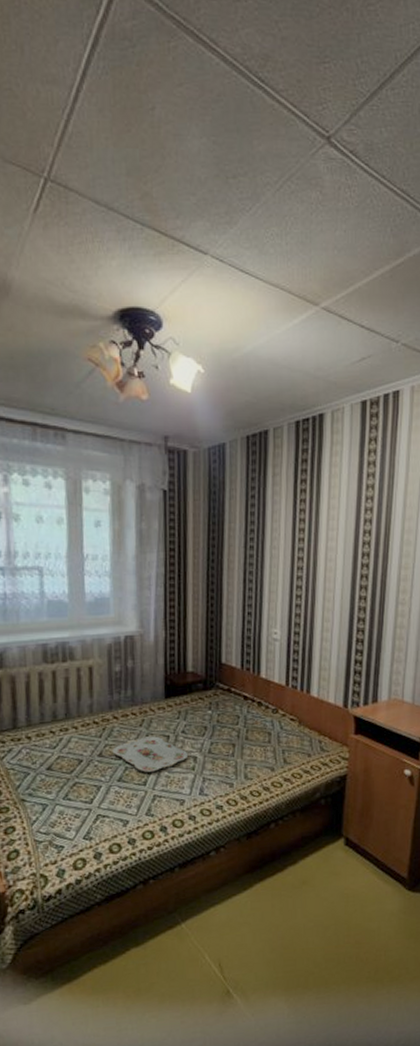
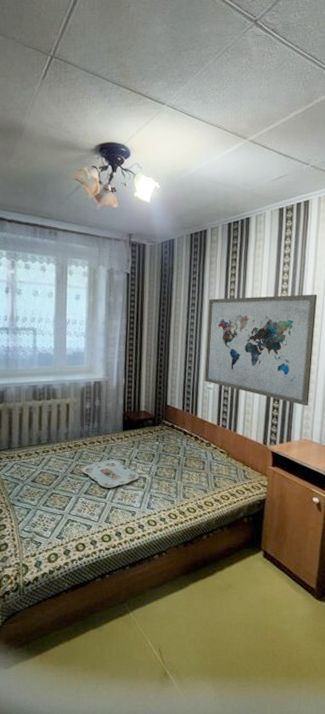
wall art: none [268,514,410,658] -> present [205,294,318,406]

